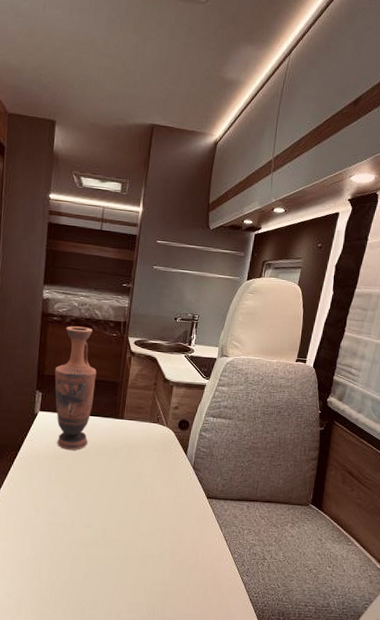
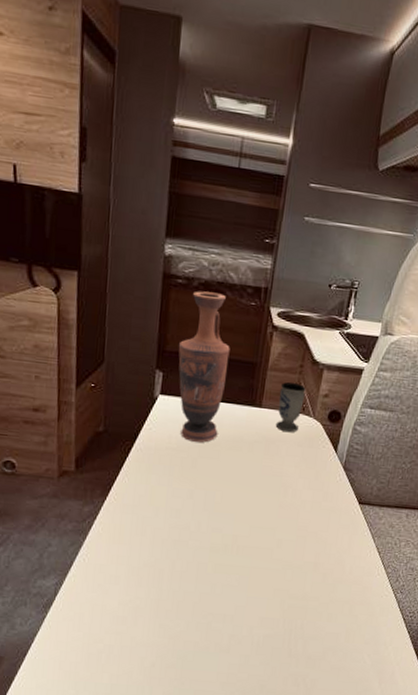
cup: none [135,397,159,439] -> present [275,381,306,432]

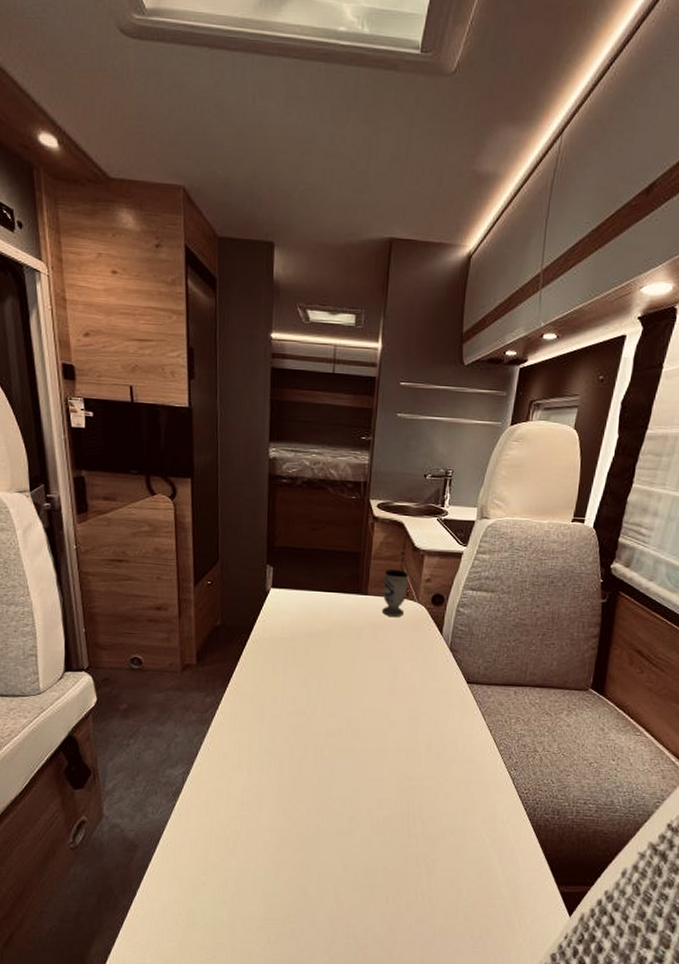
vase: present [178,291,230,443] -> none [286,489,335,631]

